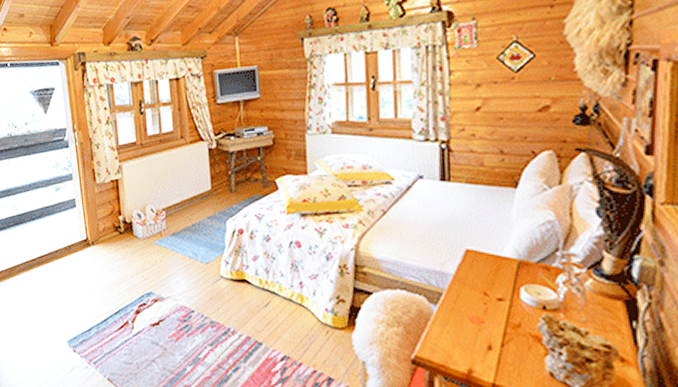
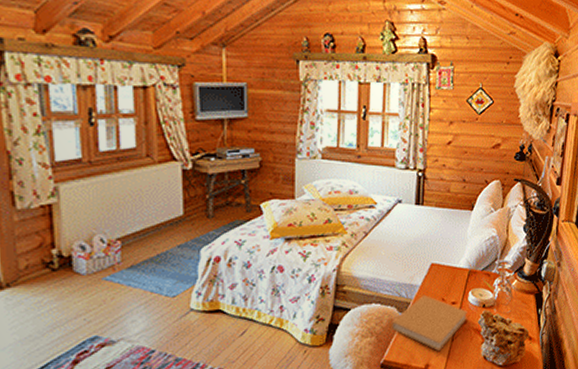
book: none [420,285,521,356] -> present [391,294,467,352]

